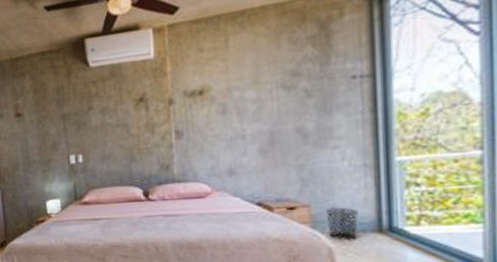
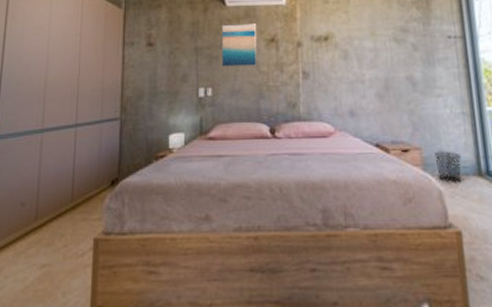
wall art: none [86,83,127,133] -> present [221,23,258,68]

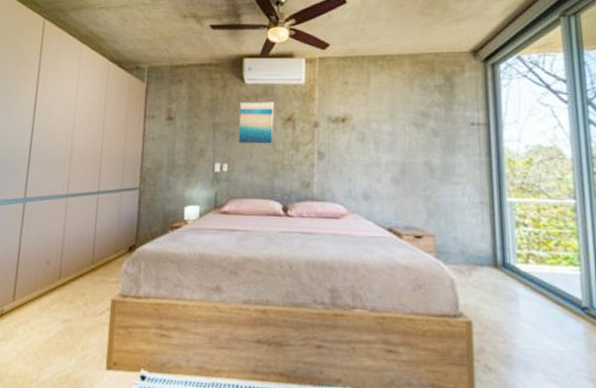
waste bin: present [434,151,462,182] -> none [449,239,476,272]

